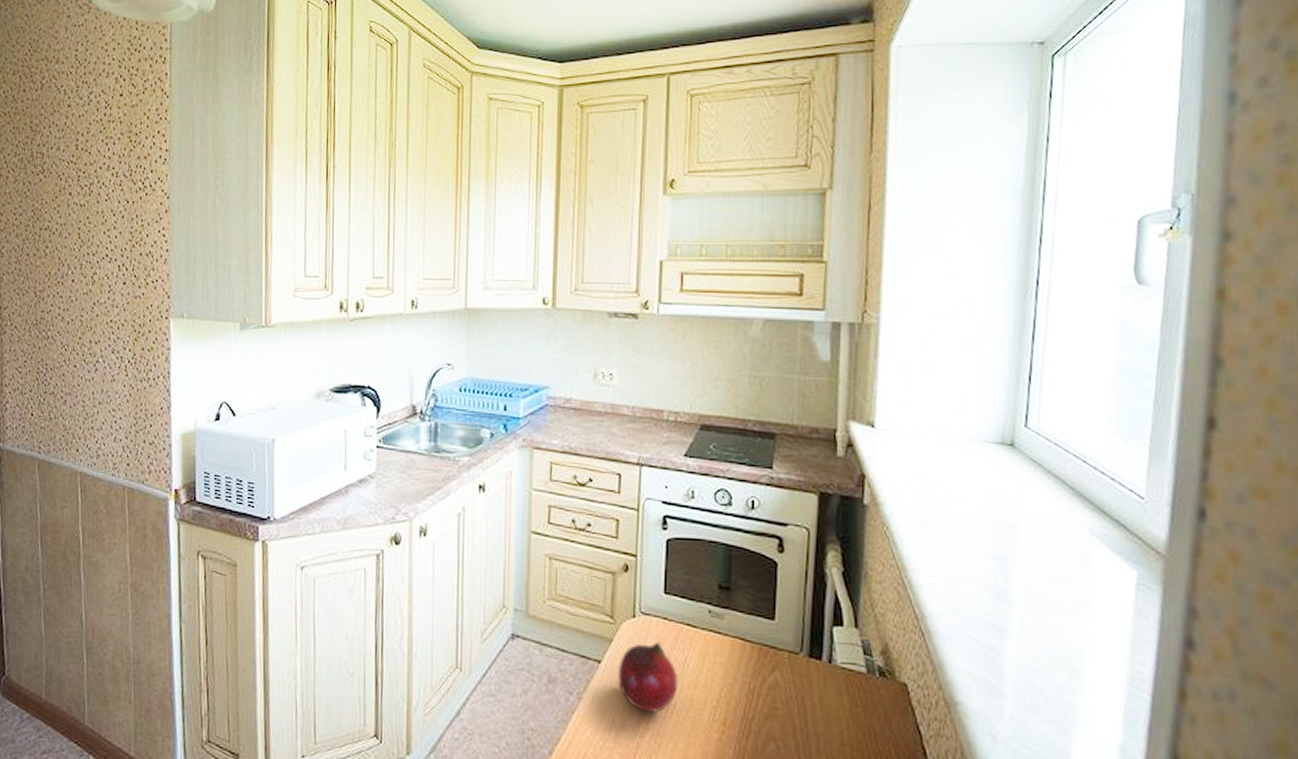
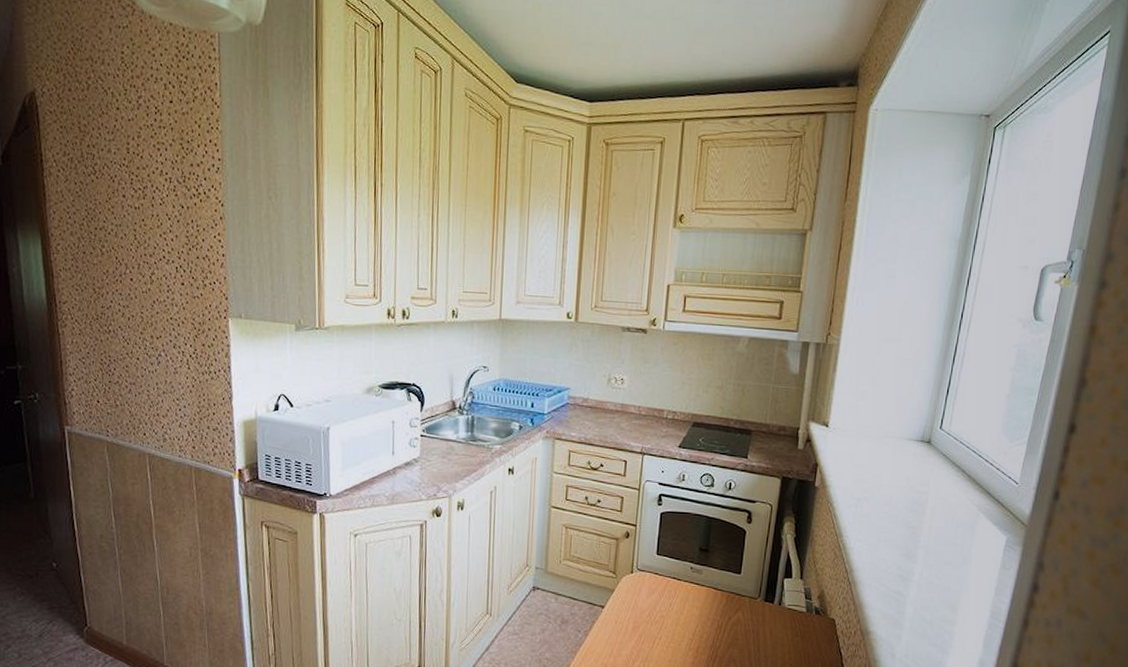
fruit: present [619,641,677,712] -> none [617,591,663,644]

